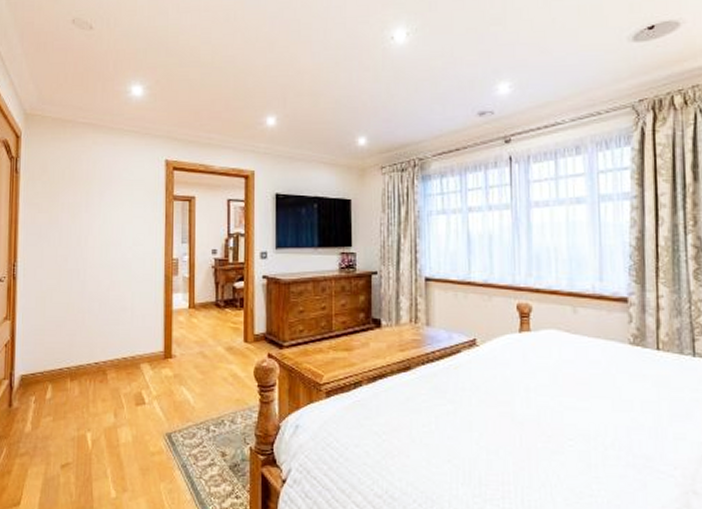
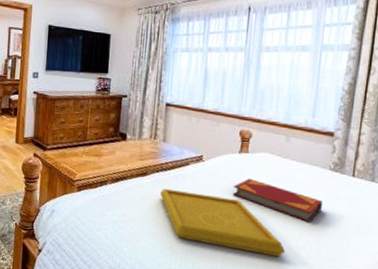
serving tray: none [429,384,590,461] -> present [160,188,285,257]
hardback book: none [517,363,627,412] -> present [232,179,322,223]

